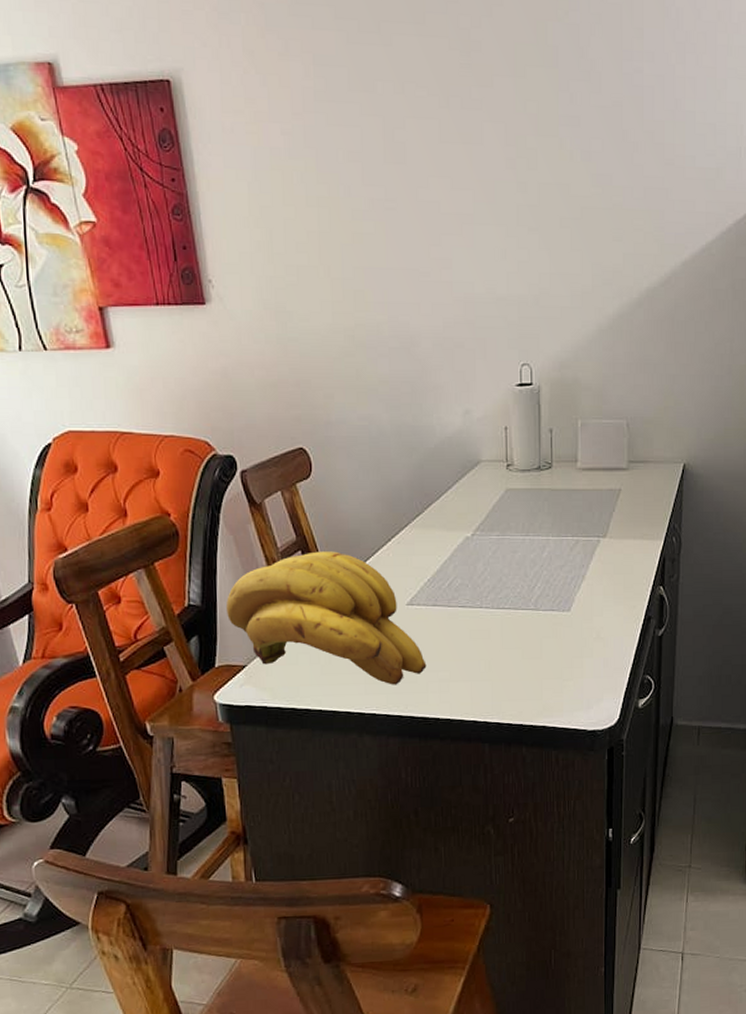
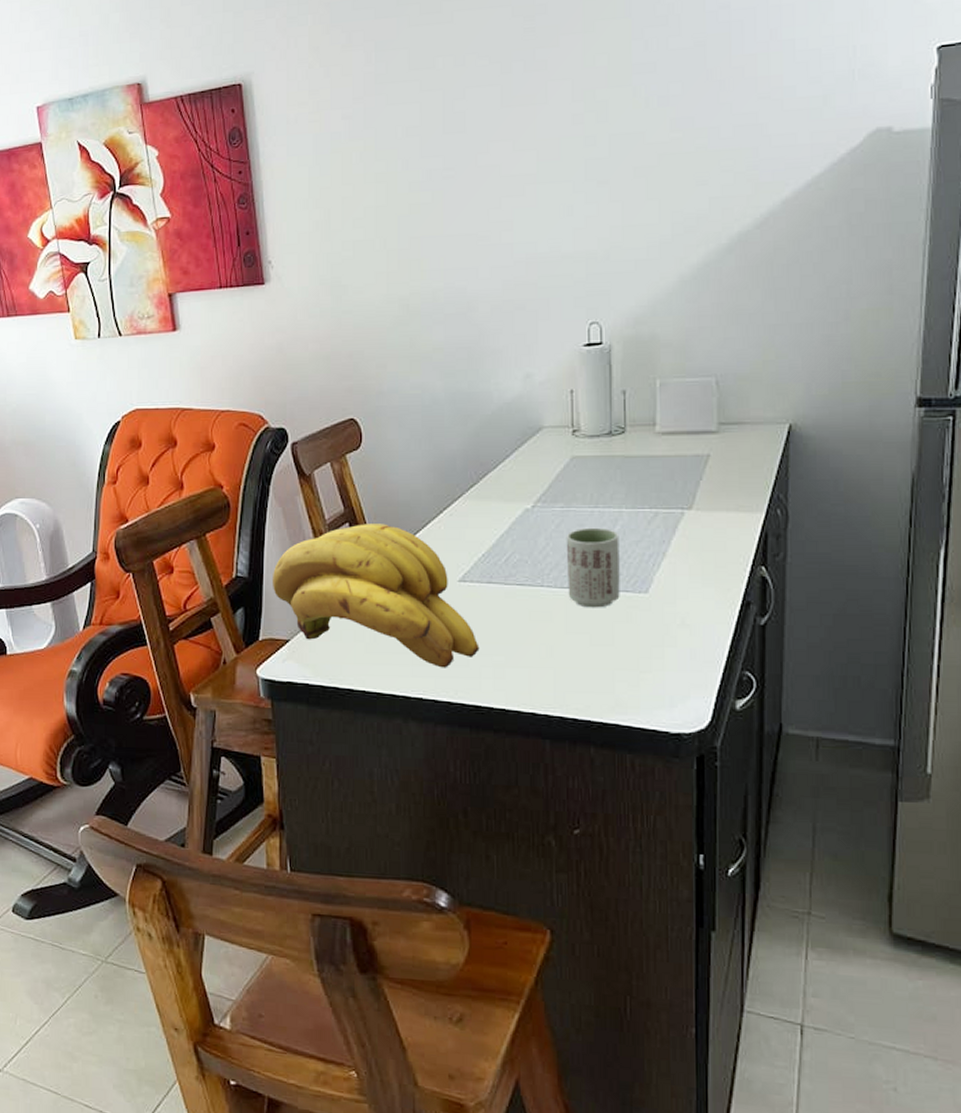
cup: none [501,553,547,626] -> present [566,527,620,608]

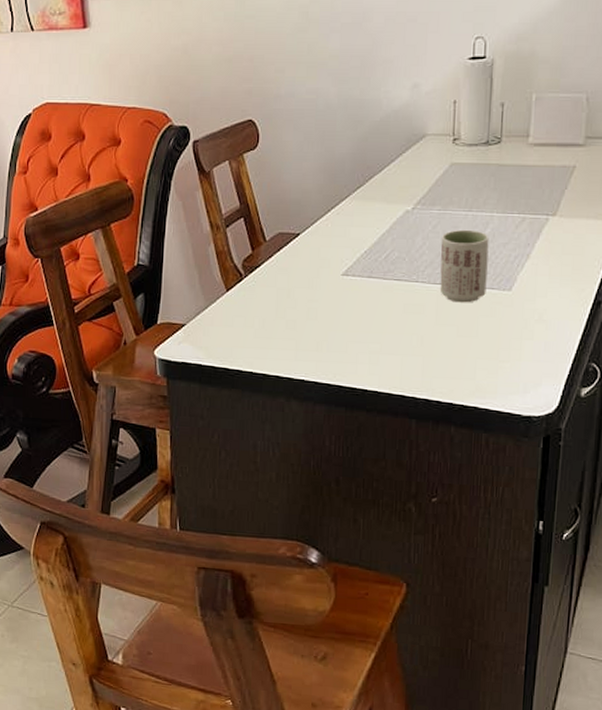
banana bunch: present [272,524,480,668] -> none [170,219,358,354]

